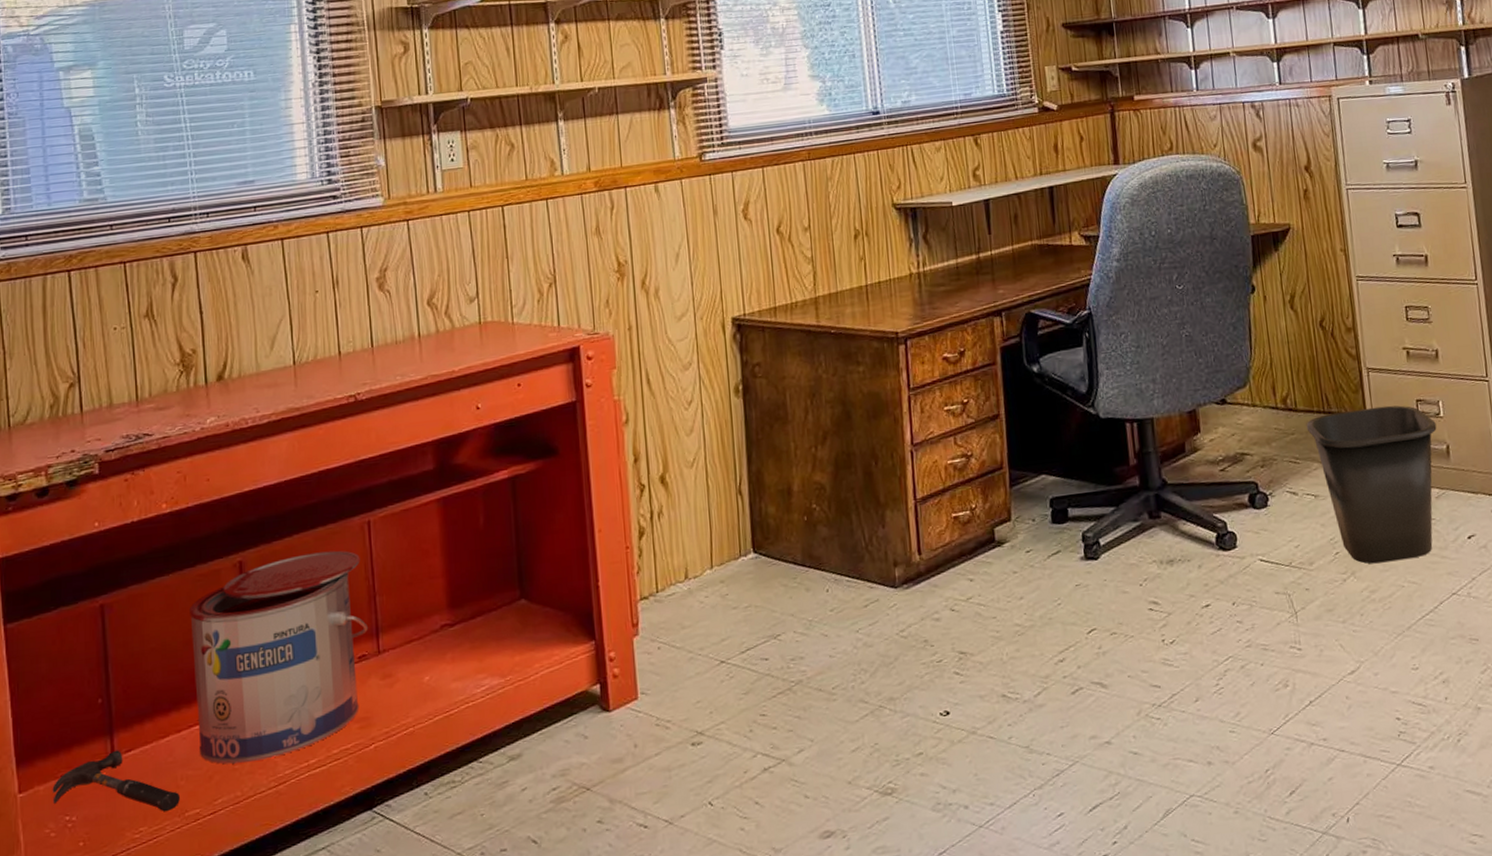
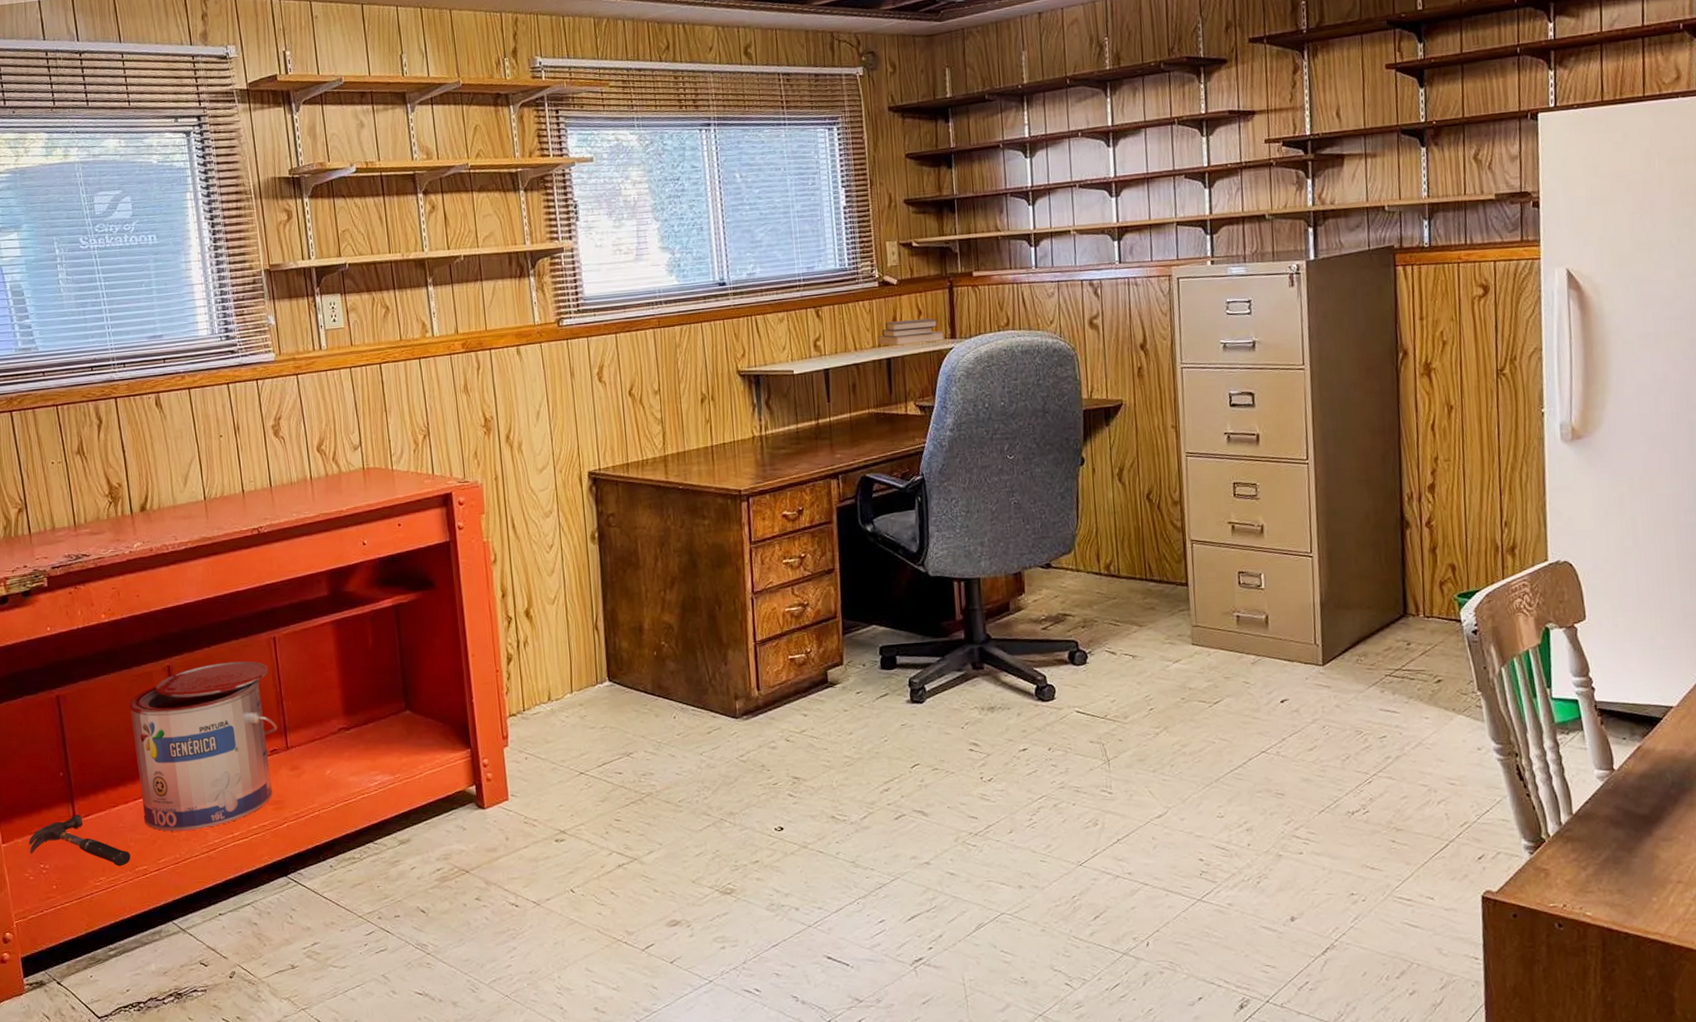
books: none [1038,144,1108,173] -> present [877,318,944,346]
waste bin: present [1306,405,1437,564] -> none [1128,576,1257,721]

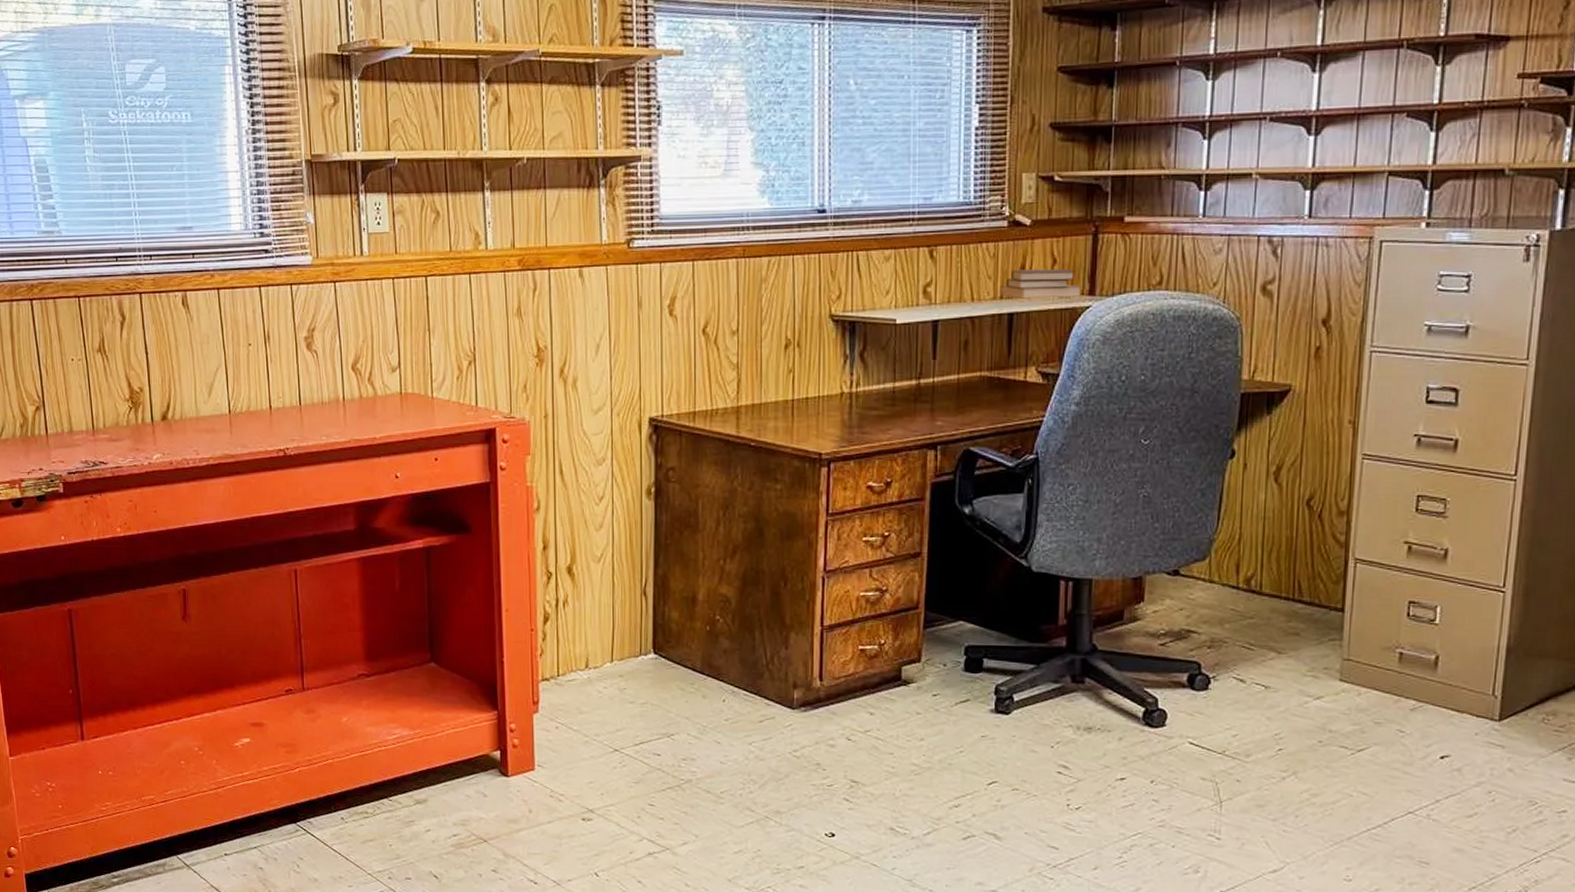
claw hammer: present [28,814,131,866] -> none [36,735,137,792]
paint can: present [129,661,277,832] -> none [142,591,294,765]

